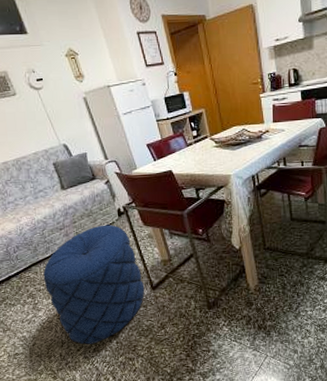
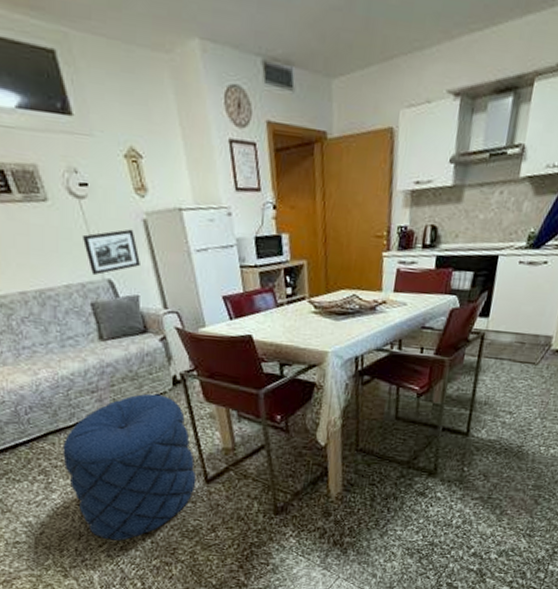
picture frame: none [42,106,85,143] -> present [82,229,140,276]

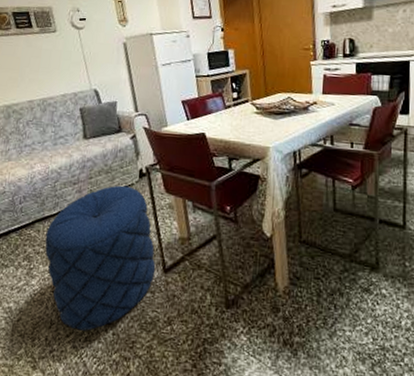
picture frame: present [82,229,140,276] -> none [78,50,119,87]

